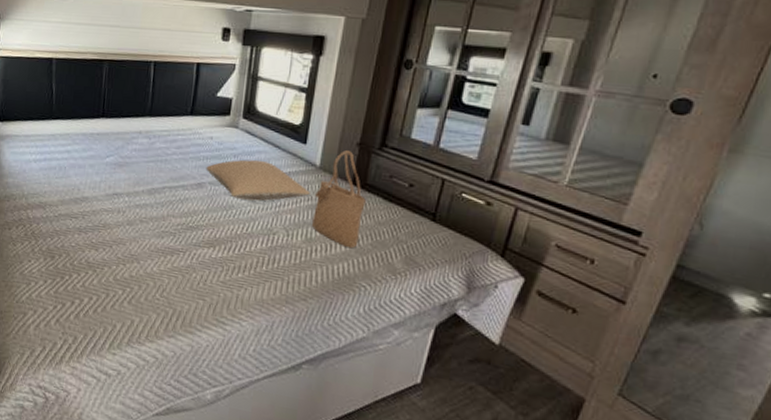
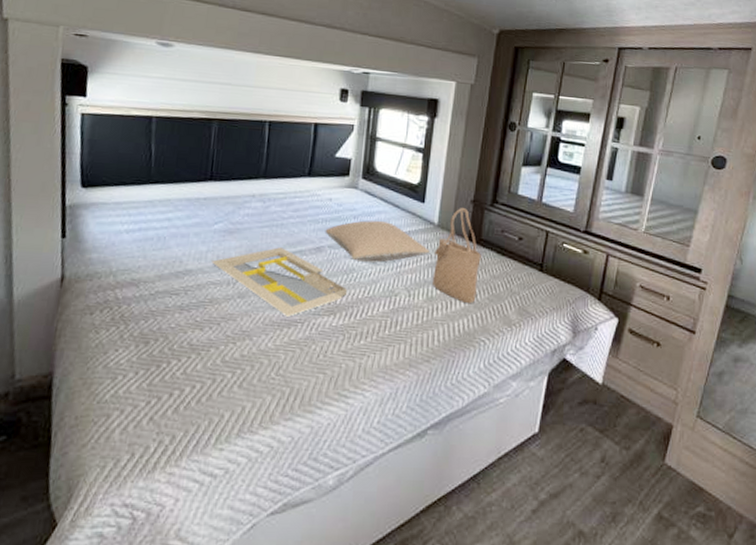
serving tray: none [104,181,226,246] -> present [212,247,347,317]

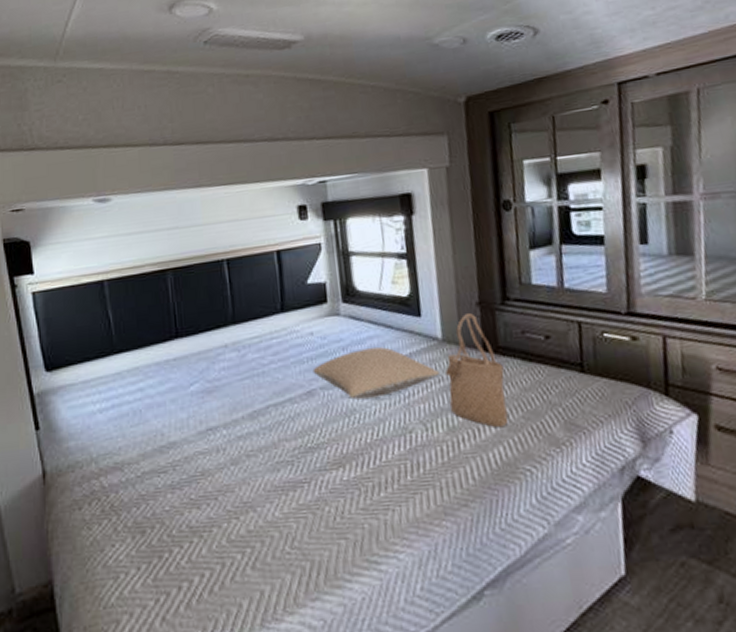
serving tray: present [212,247,347,317] -> none [195,399,352,478]

